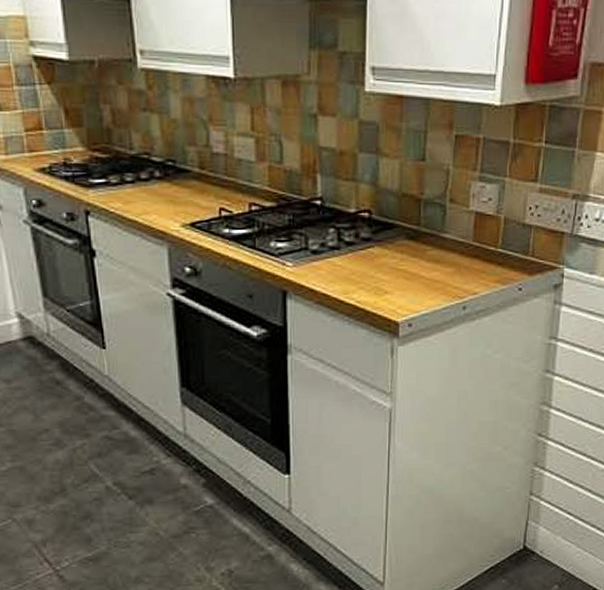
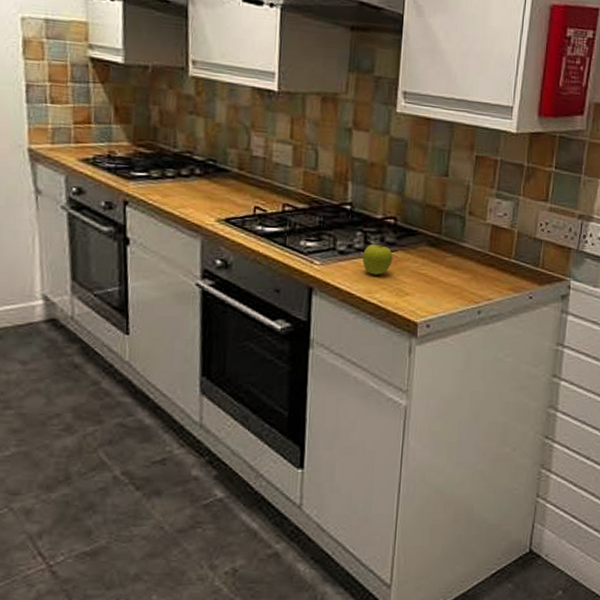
fruit: none [337,240,369,274] -> present [362,243,393,275]

